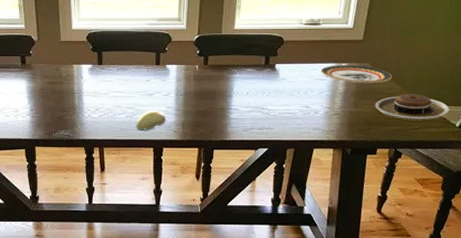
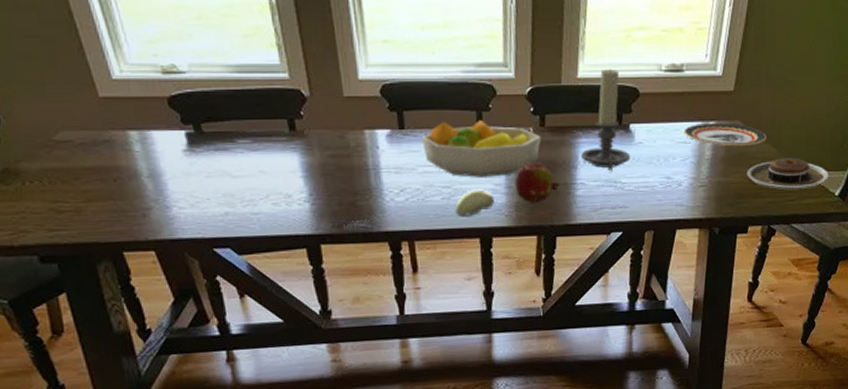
fruit bowl: none [114,59,204,101] -> present [422,120,541,177]
fruit: none [182,92,218,123] -> present [515,162,560,203]
candle holder: none [236,22,276,100] -> present [581,68,631,172]

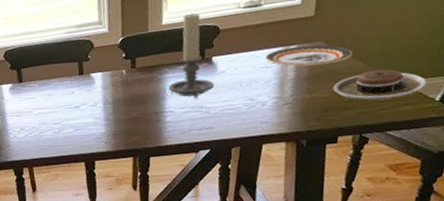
fruit bowl: present [422,120,541,177] -> none [36,69,133,114]
decorative egg: present [455,189,494,216] -> none [63,123,95,146]
fruit: present [515,162,560,203] -> none [112,97,151,131]

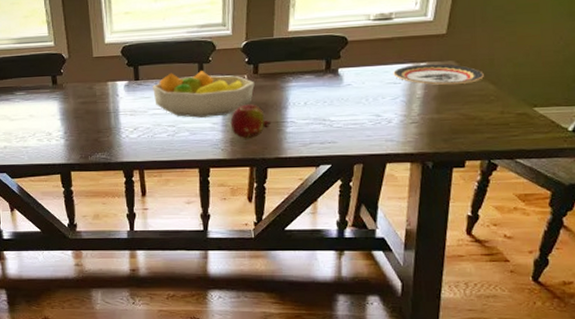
fruit bowl: none [36,69,133,114] -> present [153,71,255,118]
fruit: none [112,97,151,131] -> present [230,104,272,139]
candle holder: present [169,13,215,99] -> none [291,21,340,111]
plate: present [333,69,426,101] -> none [462,94,559,126]

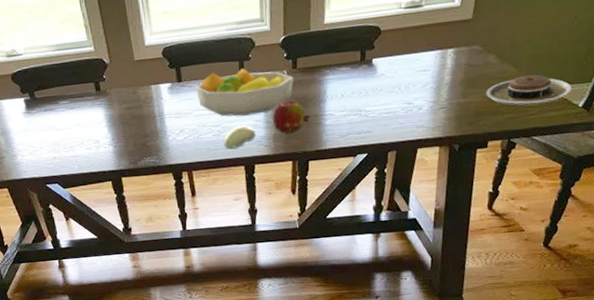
decorative egg: none [178,127,212,150] -> present [223,125,256,149]
plate: present [393,64,484,85] -> none [423,49,506,70]
plate: none [462,94,559,126] -> present [486,74,571,106]

